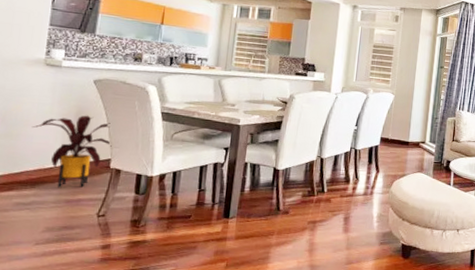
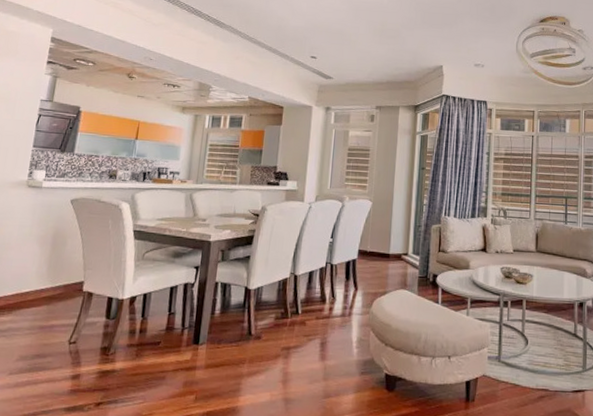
house plant: present [32,115,112,189] -> none [12,236,85,314]

